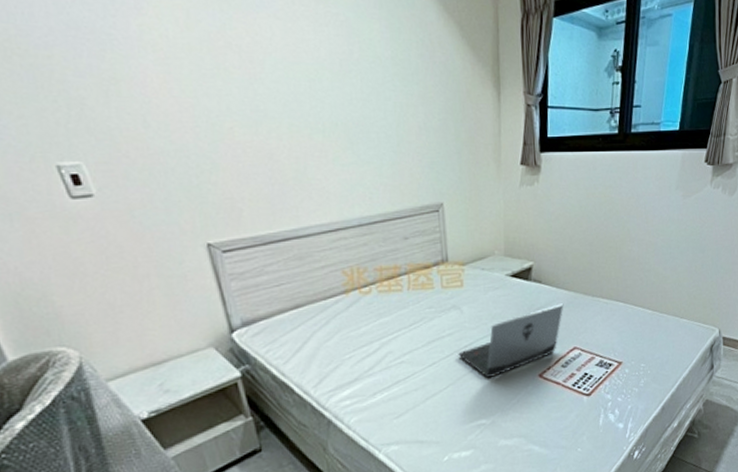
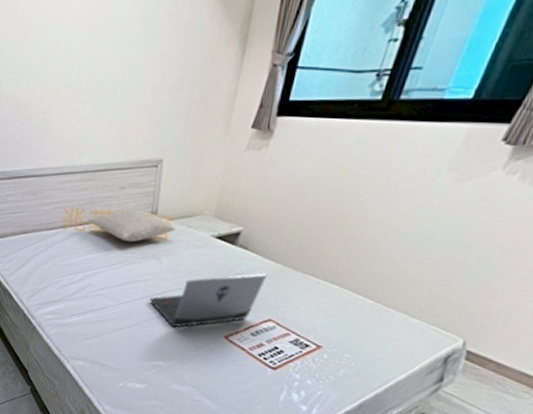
pillow: none [374,258,470,297] -> present [88,208,176,242]

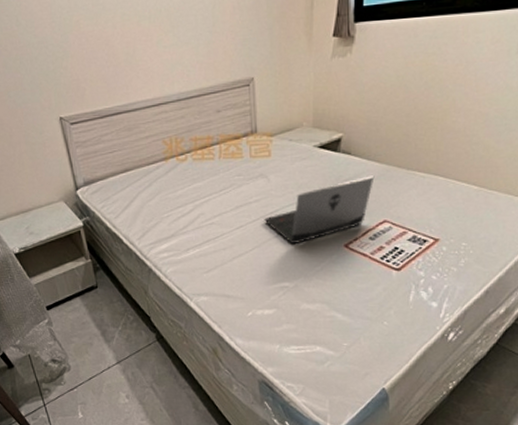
pillow: present [88,208,176,242] -> none [189,130,278,165]

